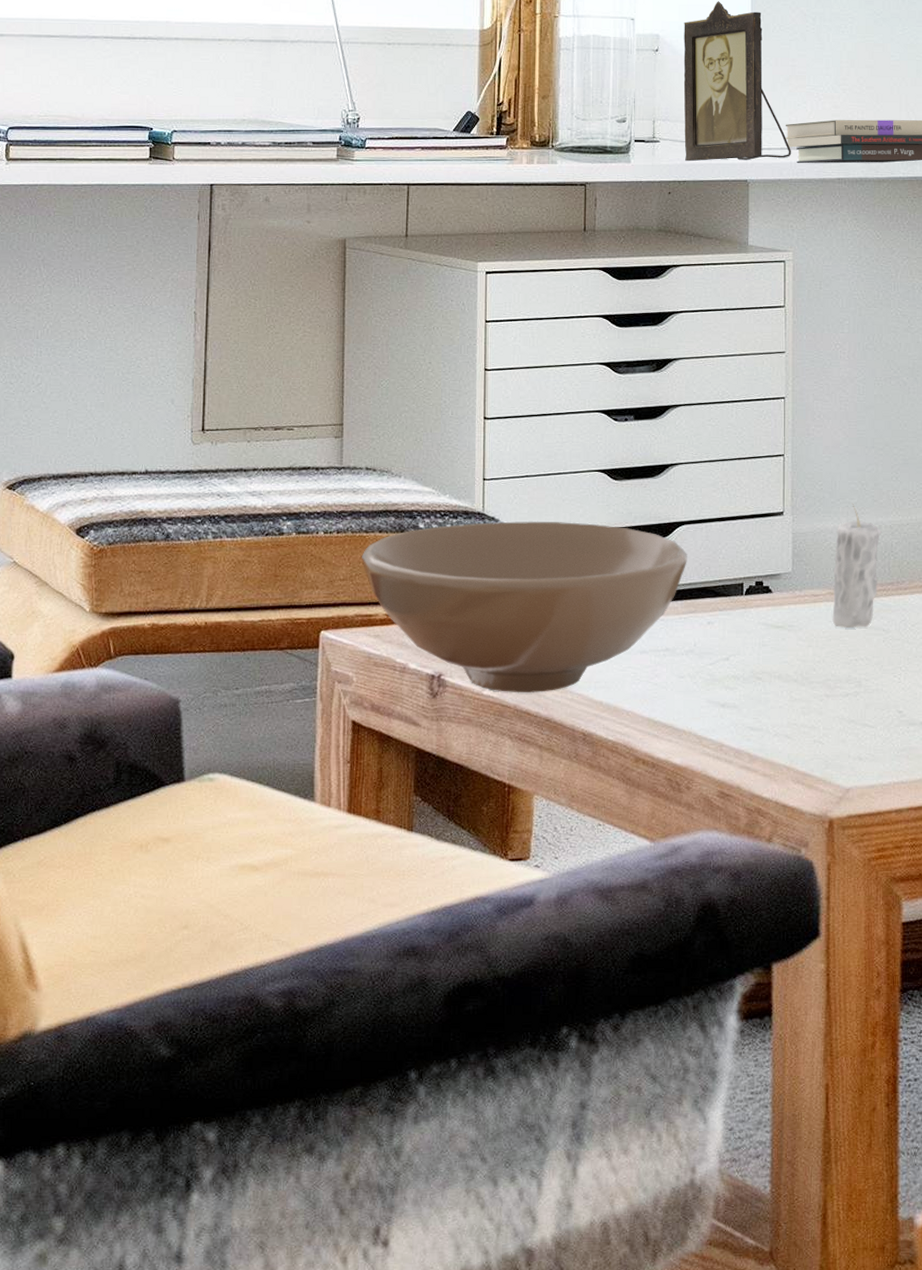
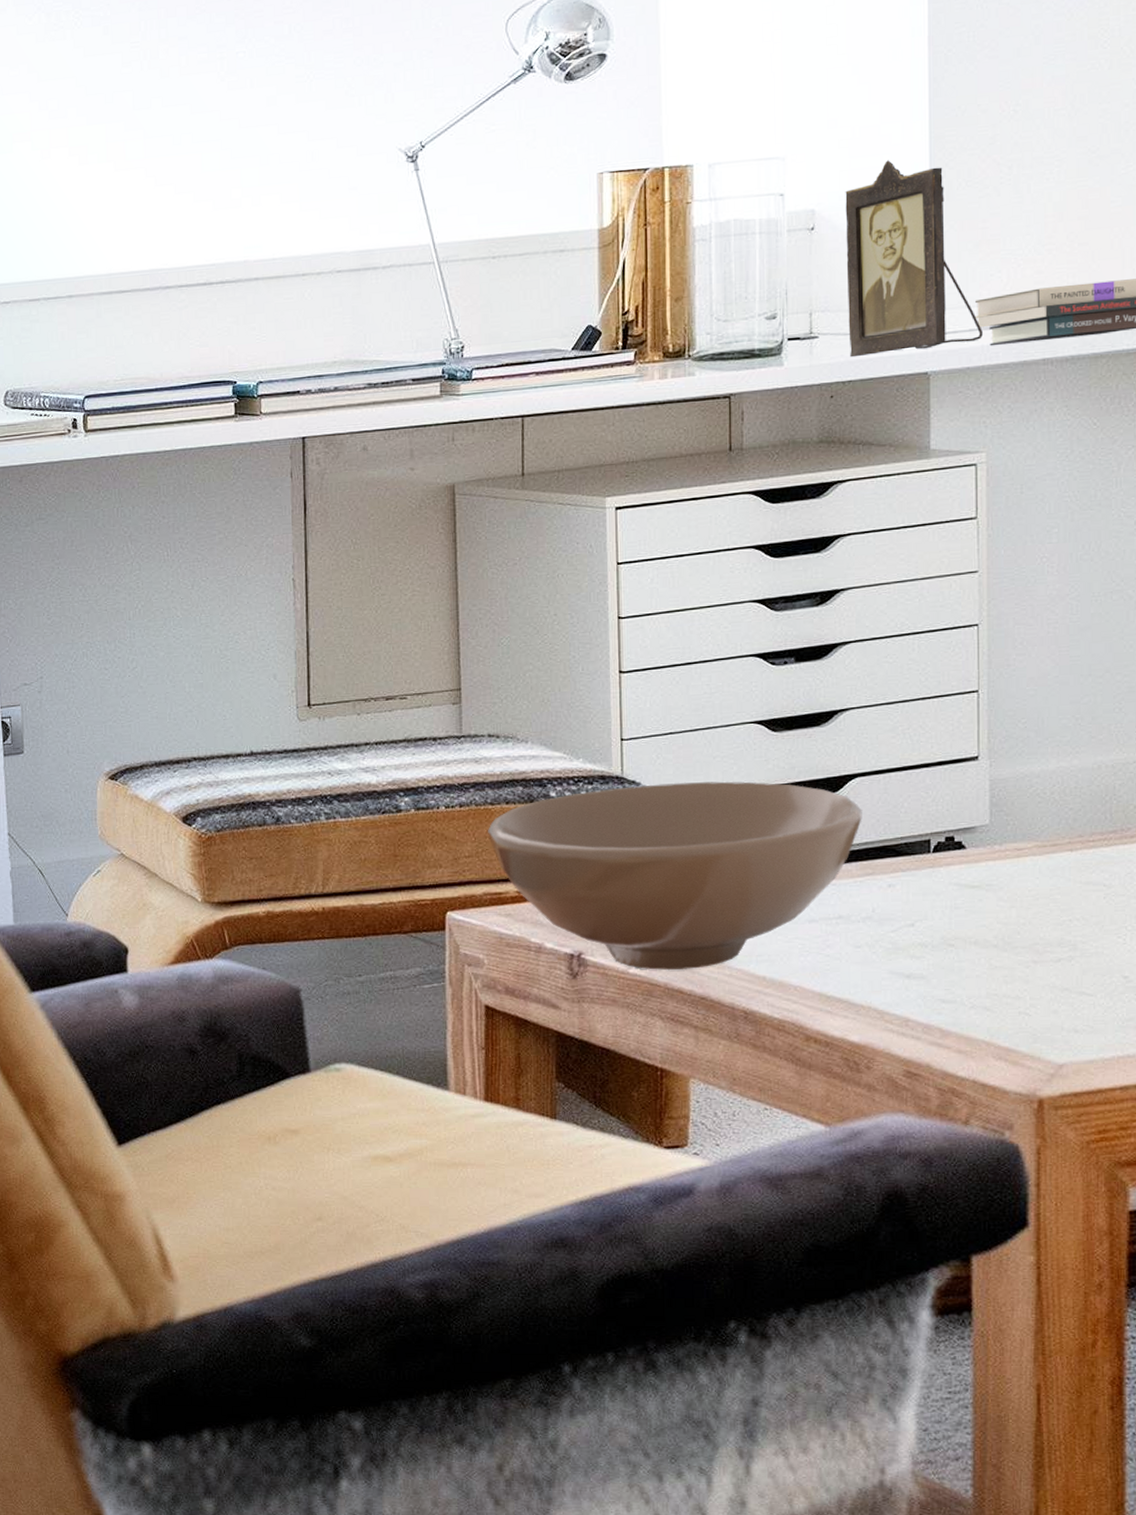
candle: present [832,503,882,628] -> none [1040,741,1101,885]

